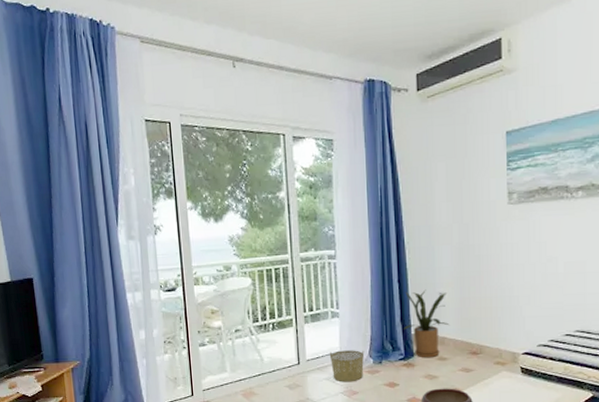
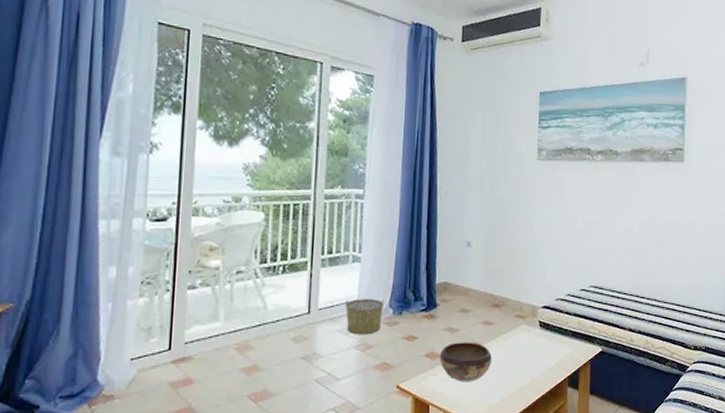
house plant: present [404,289,450,358] -> none [428,237,475,310]

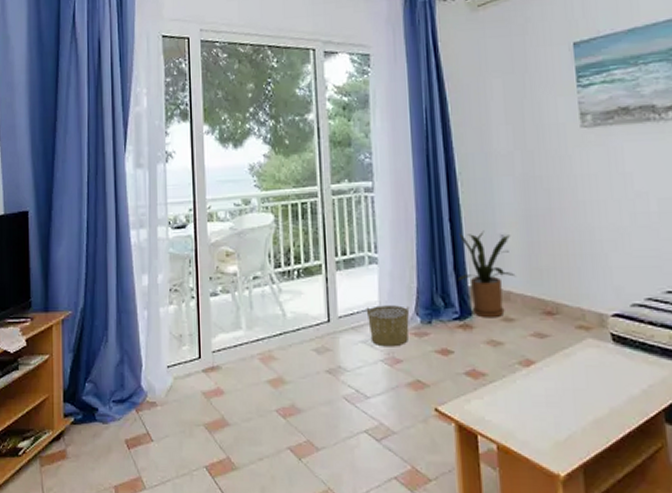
house plant: none [428,237,475,310] -> present [458,230,516,318]
decorative bowl: present [439,342,493,382] -> none [482,358,553,409]

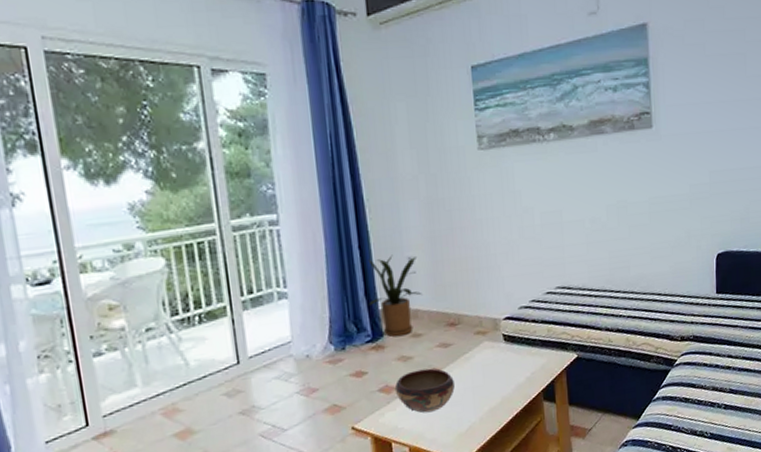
basket: present [366,305,410,347] -> none [277,336,324,380]
decorative bowl: none [482,358,553,409] -> present [394,368,456,414]

